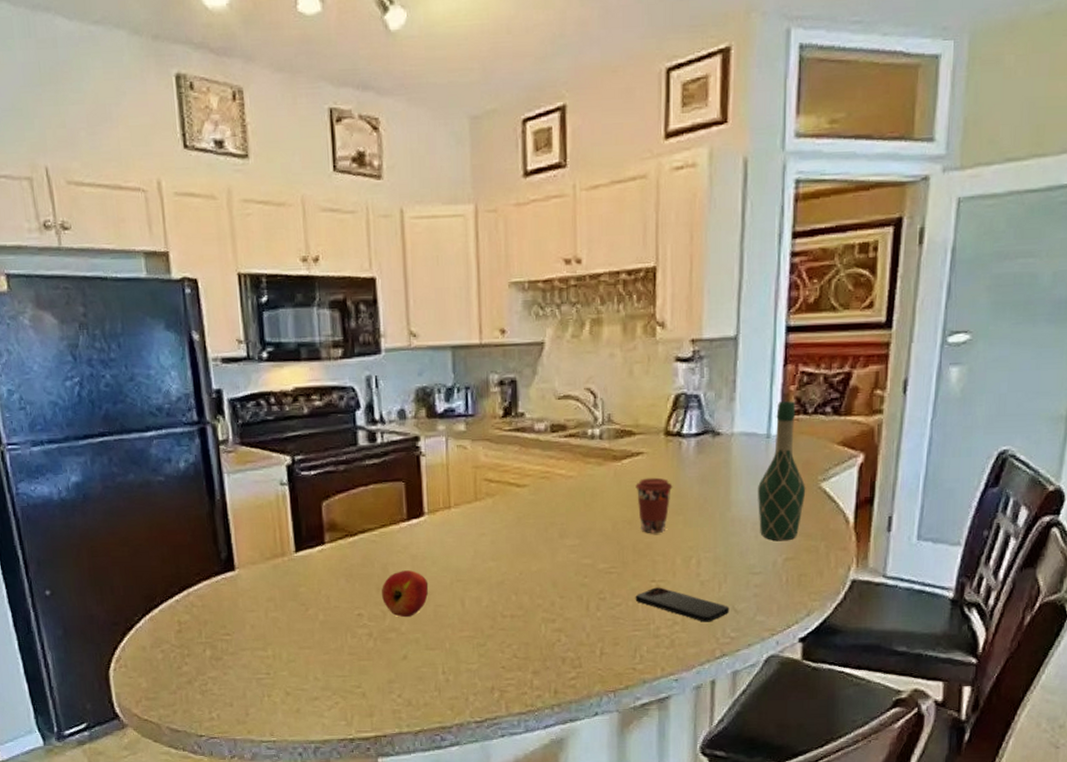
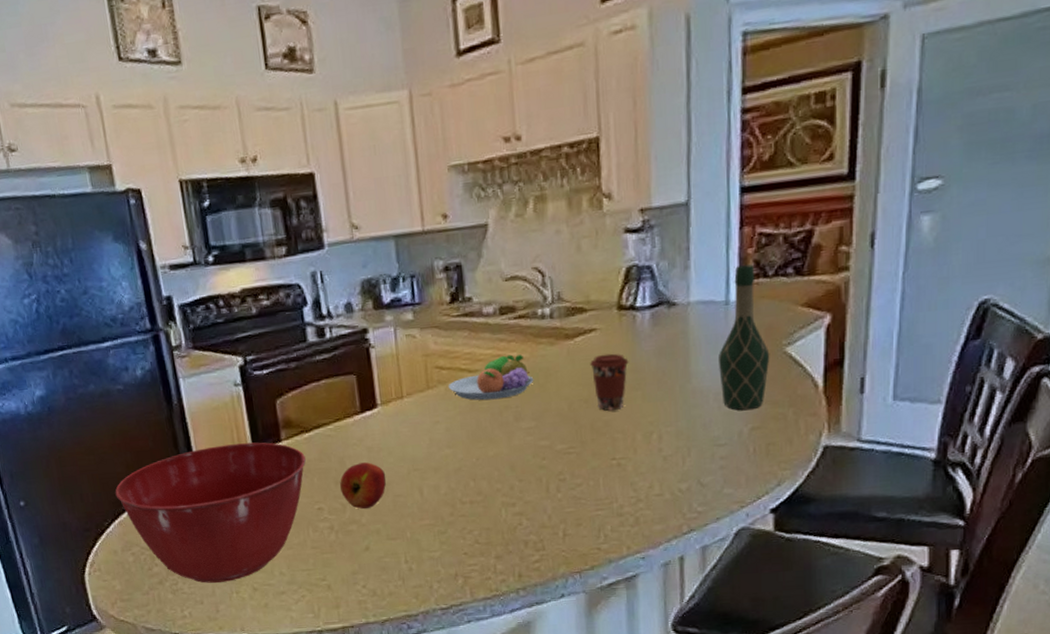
mixing bowl: none [148,543,348,685] -> present [115,442,306,583]
fruit bowl: none [495,472,581,516] -> present [448,354,534,401]
smartphone: present [635,587,730,622] -> none [596,465,695,498]

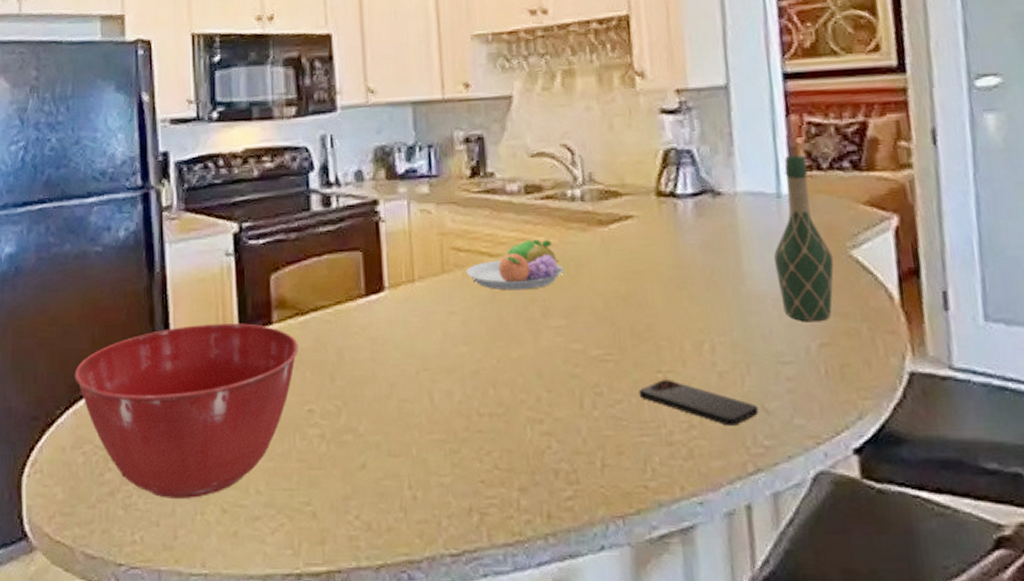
apple: present [340,462,387,509] -> none [336,356,391,414]
coffee cup: present [590,353,629,411] -> none [627,245,672,313]
smartphone: none [596,465,695,498] -> present [638,379,759,426]

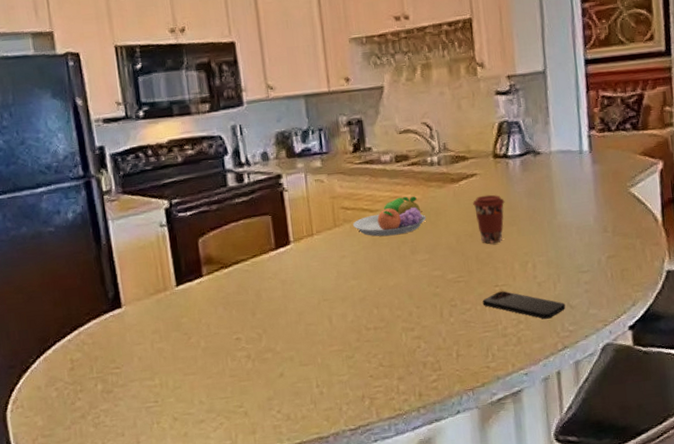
mixing bowl: present [74,323,298,498] -> none [41,278,225,415]
coffee cup: none [627,245,672,313] -> present [473,194,505,244]
wine bottle: present [773,155,834,322] -> none [577,121,618,242]

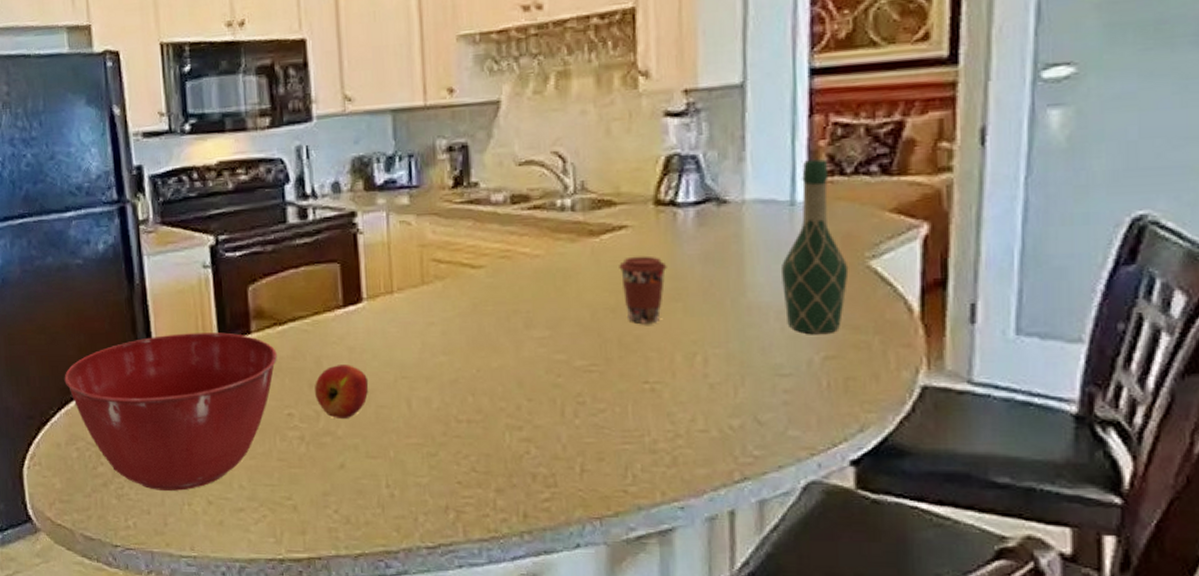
mixing bowl: none [41,278,225,415] -> present [64,332,277,491]
apple: none [256,294,299,338] -> present [315,365,369,418]
fruit bowl: present [352,196,427,237] -> none [446,250,550,302]
smartphone: present [482,291,566,319] -> none [623,390,751,436]
wine bottle: none [577,121,618,242] -> present [780,159,849,335]

